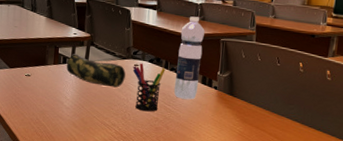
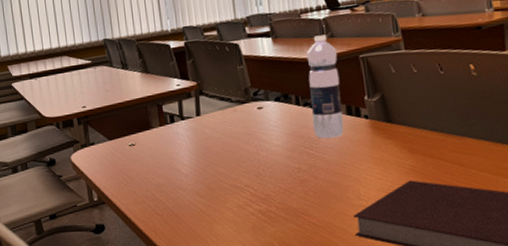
pencil case: present [66,53,126,88] -> none [174,108,250,141]
pen holder: present [132,63,166,112] -> none [256,104,299,163]

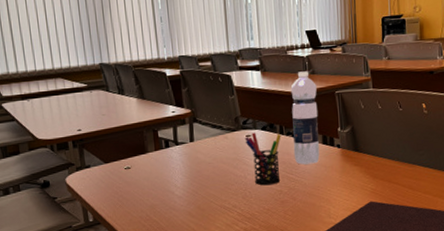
pen holder: none [256,104,299,163] -> present [245,132,281,186]

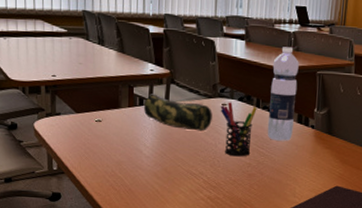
pencil case: none [169,134,238,166] -> present [143,93,212,131]

